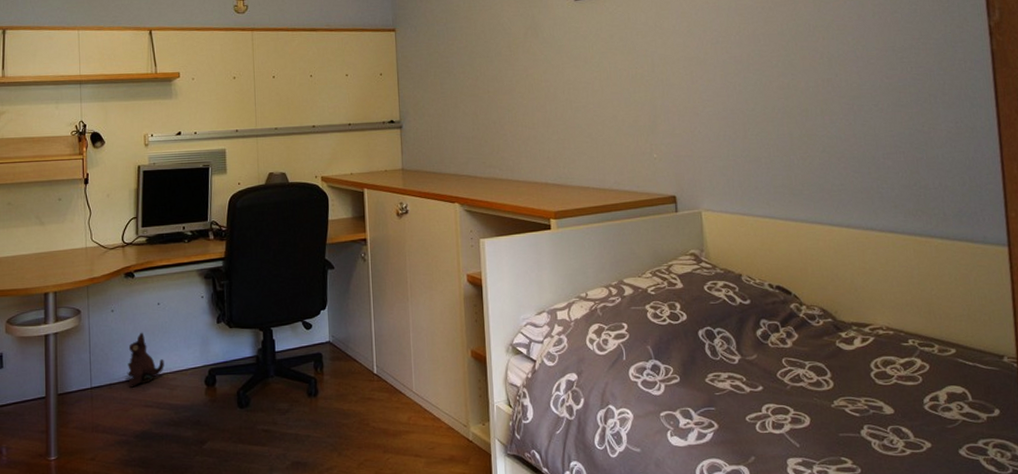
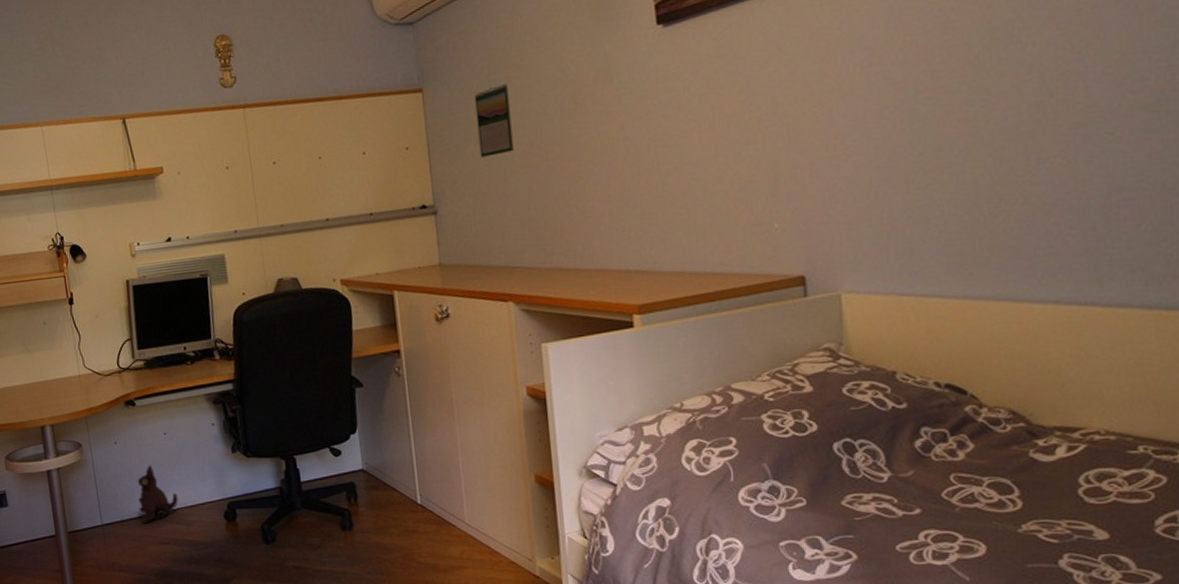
calendar: none [435,31,463,86] -> present [474,84,514,158]

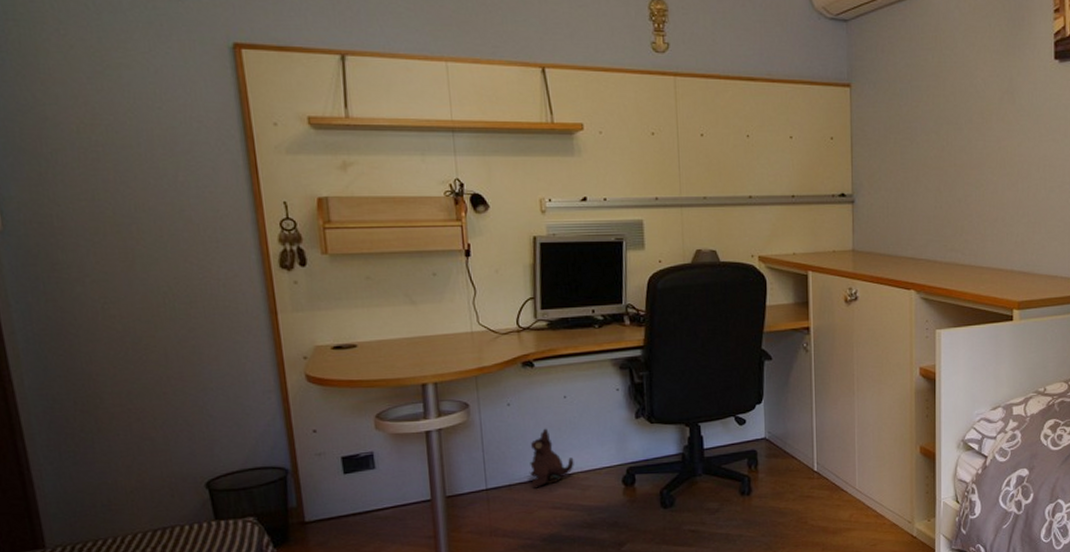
calendar: present [474,84,514,158] -> none [897,91,927,156]

